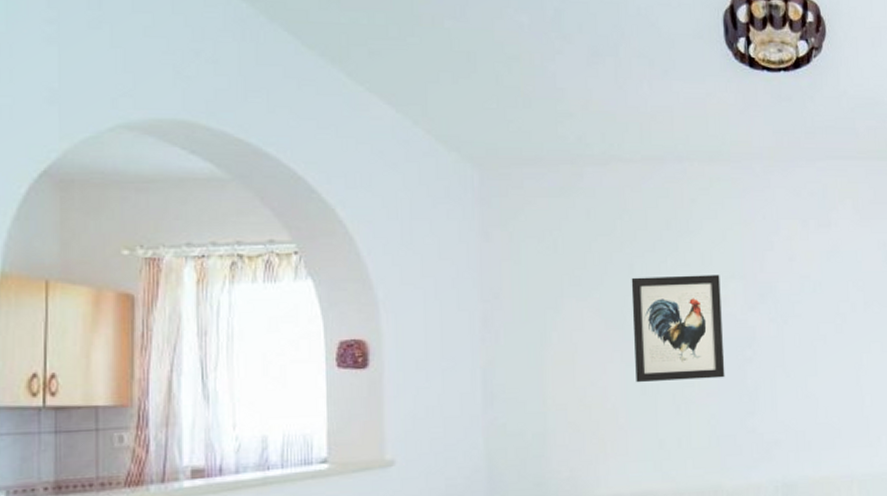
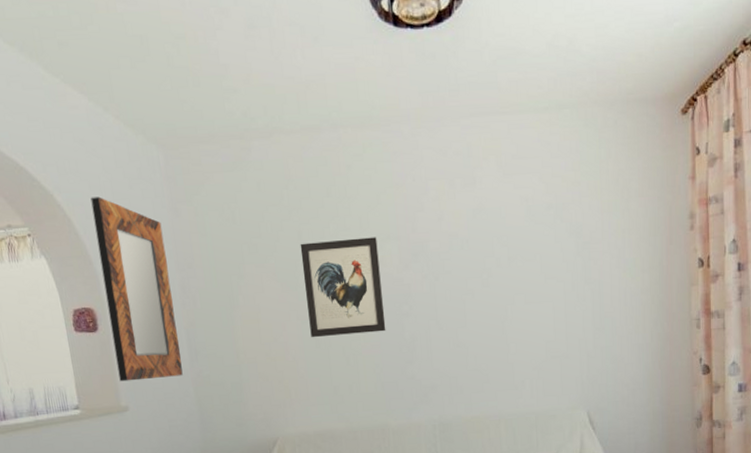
home mirror: none [382,214,473,430] -> present [90,196,183,382]

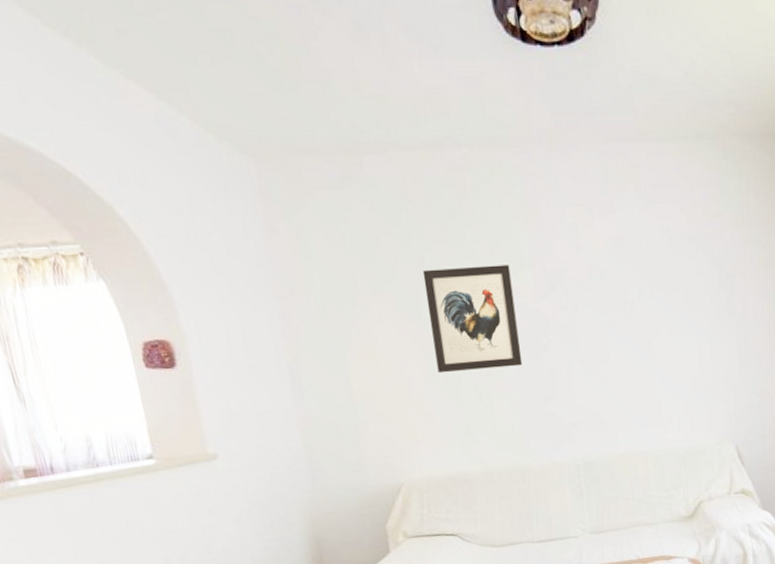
home mirror: present [90,196,183,382] -> none [162,211,286,426]

